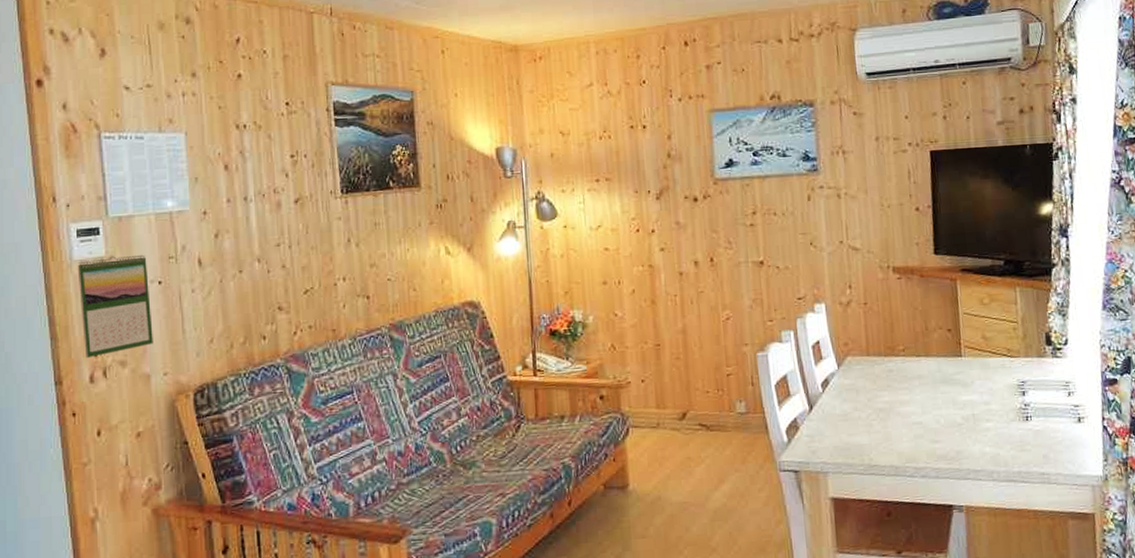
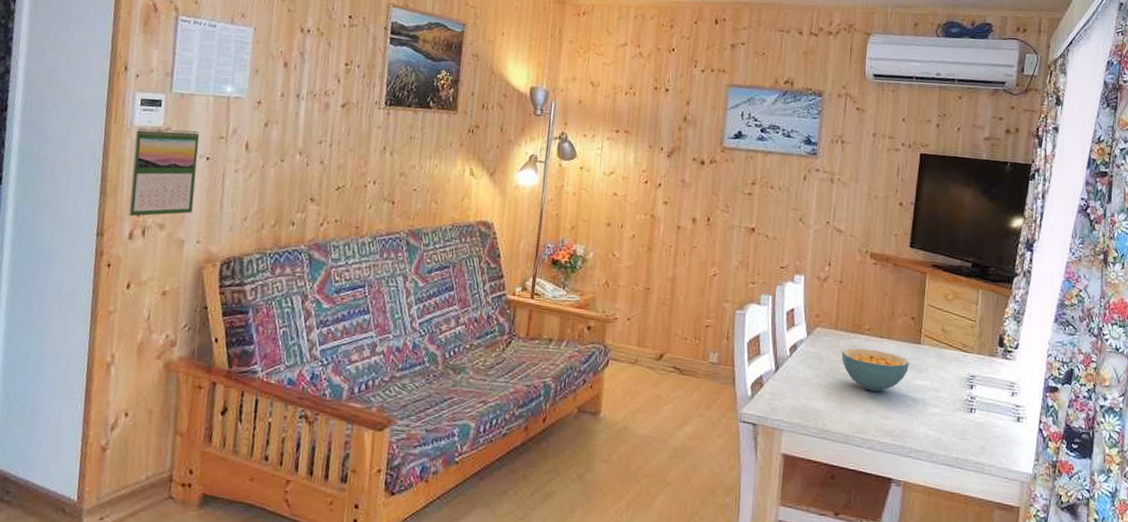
cereal bowl: none [878,370,953,416] -> present [842,348,909,392]

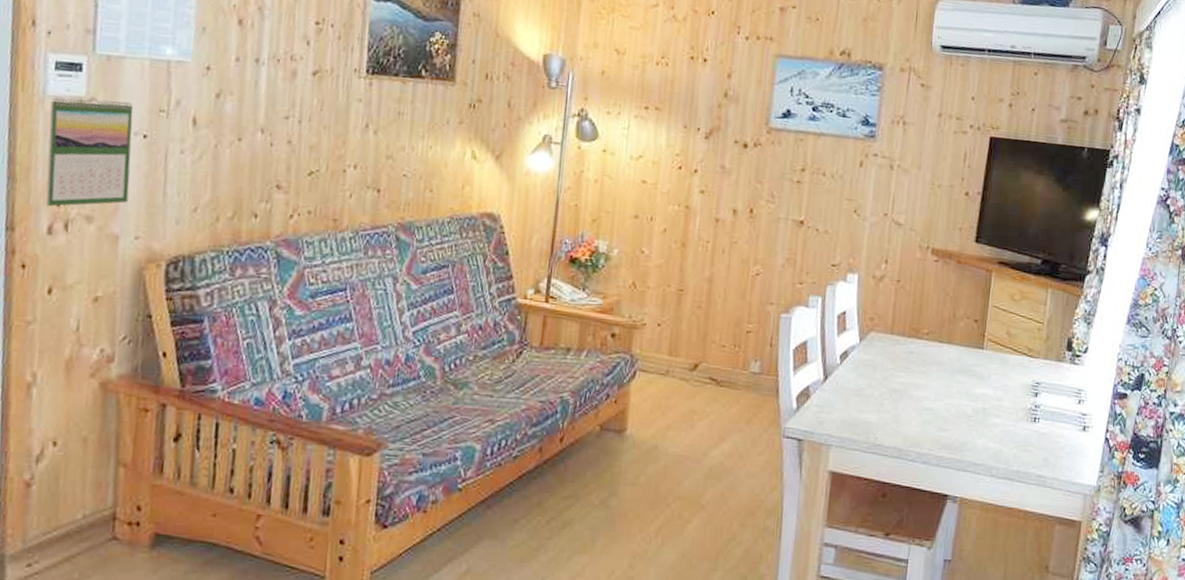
cereal bowl: present [842,348,909,392] -> none [897,354,970,402]

